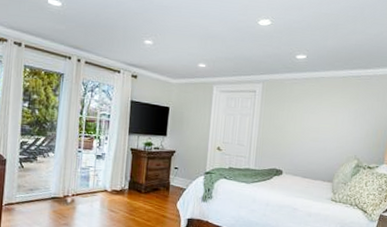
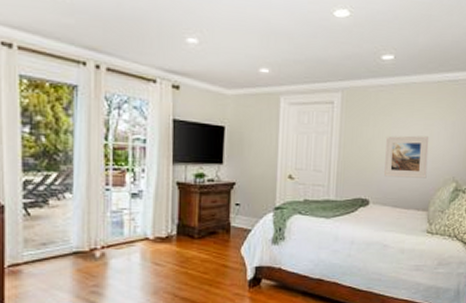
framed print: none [296,119,335,155] -> present [384,135,429,178]

